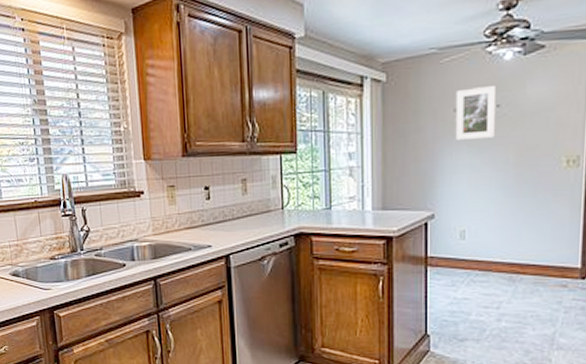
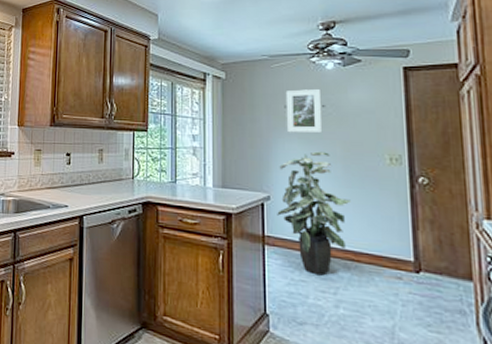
indoor plant: none [441,159,521,292] -> present [277,151,351,276]

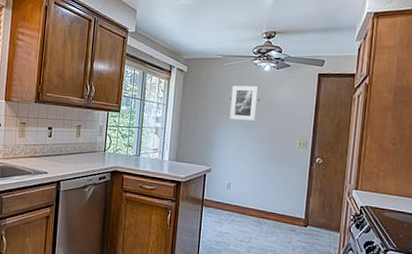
indoor plant: present [277,151,351,276] -> none [215,135,268,229]

